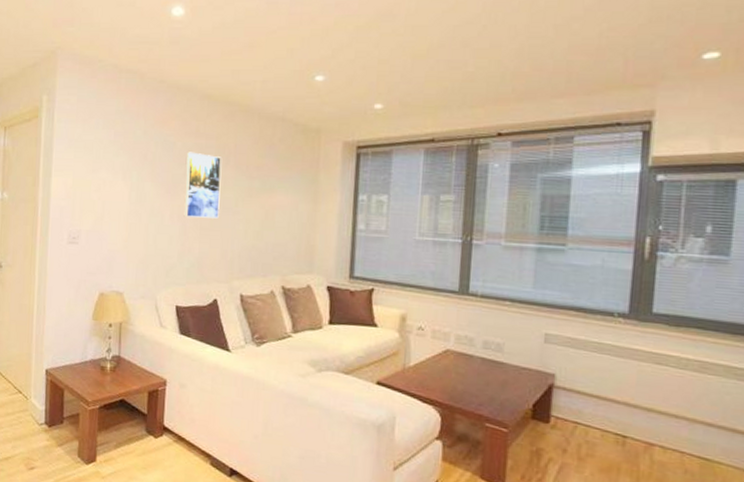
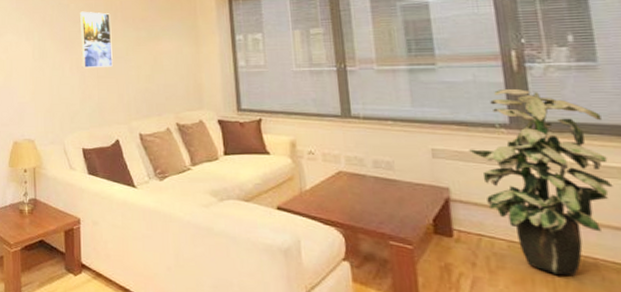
indoor plant: none [581,277,721,467] -> present [468,88,613,276]

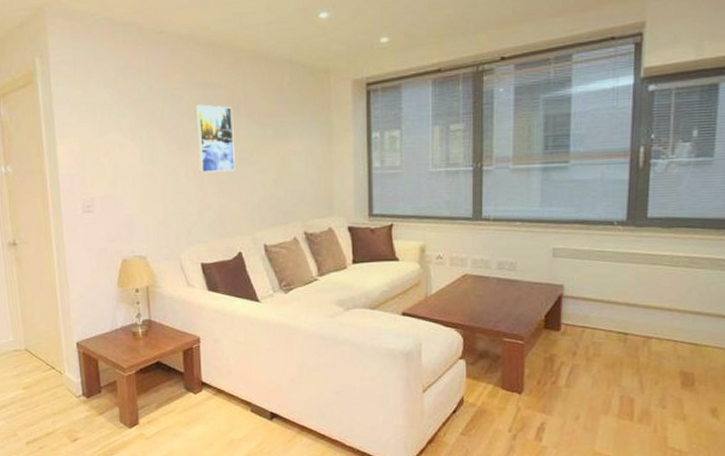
indoor plant: present [468,88,613,276] -> none [585,185,706,357]

